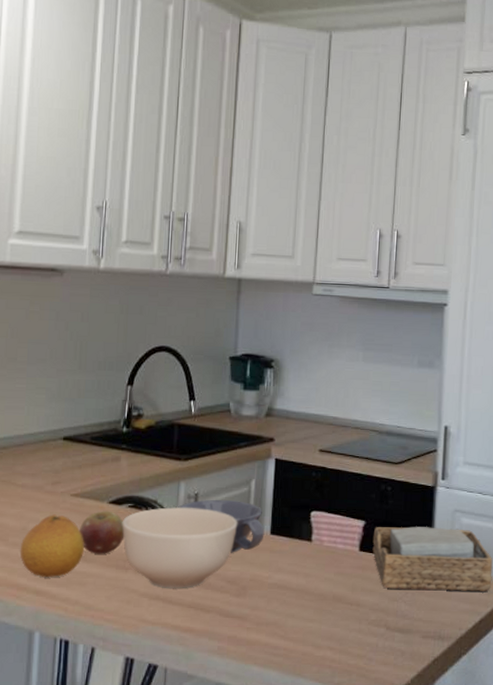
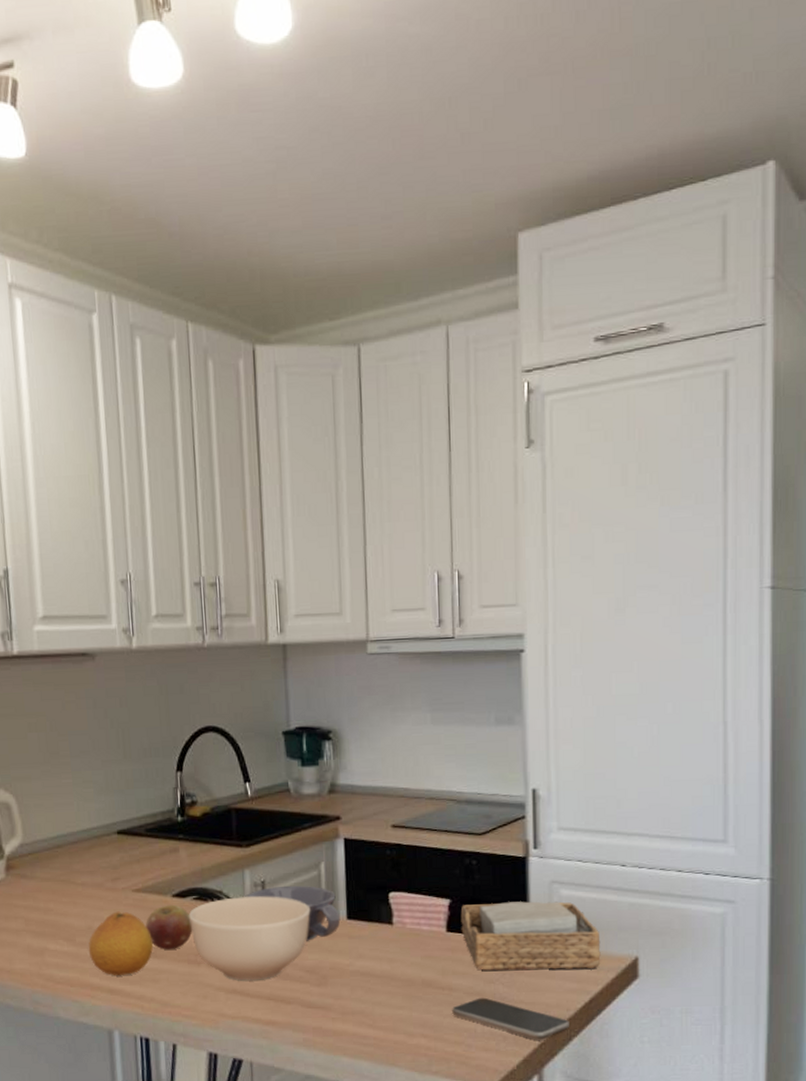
mobile phone: none [357,614,460,656] -> present [452,997,569,1040]

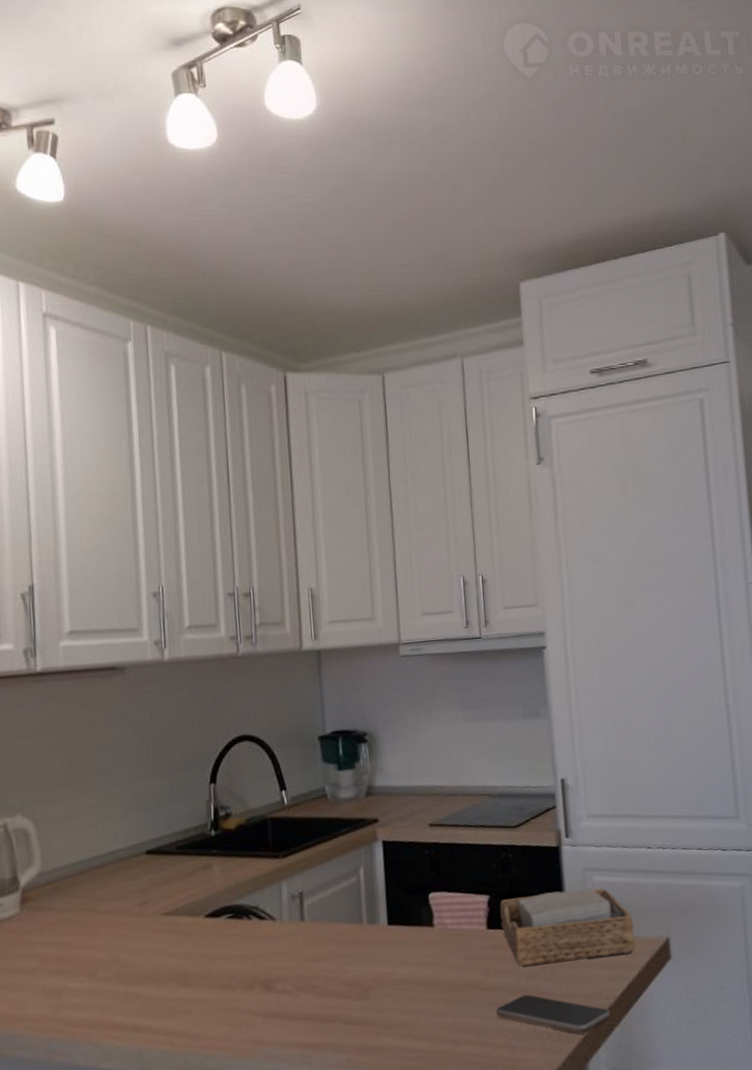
fruit: present [88,911,153,975] -> none [112,938,184,1011]
fruit: present [146,904,193,950] -> none [176,925,227,976]
bowl: present [188,896,311,981] -> none [222,907,351,1003]
cup: present [245,885,341,941] -> none [282,893,382,952]

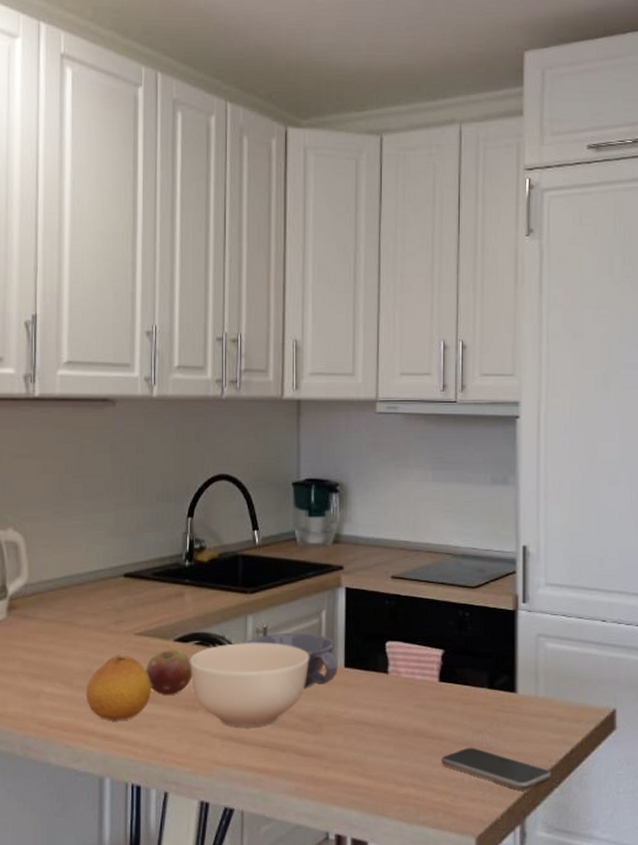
fruit: none [112,938,184,1011] -> present [85,655,151,720]
fruit: none [176,925,227,976] -> present [146,649,193,695]
bowl: none [222,907,351,1003] -> present [189,642,310,728]
cup: none [282,893,382,952] -> present [246,632,338,688]
napkin holder: present [499,888,635,966] -> none [453,653,582,720]

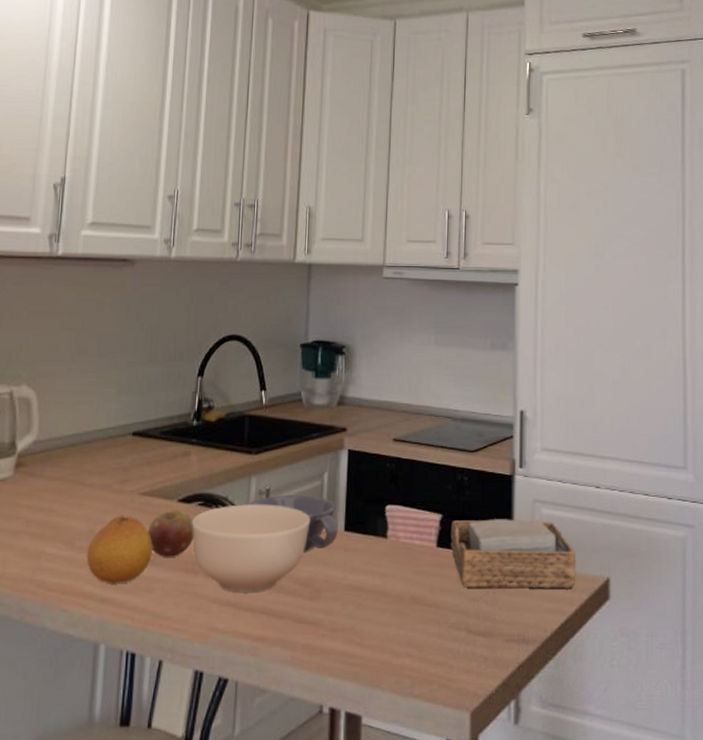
mobile phone: present [441,747,551,790] -> none [437,616,546,662]
napkin holder: none [453,653,582,720] -> present [450,519,576,589]

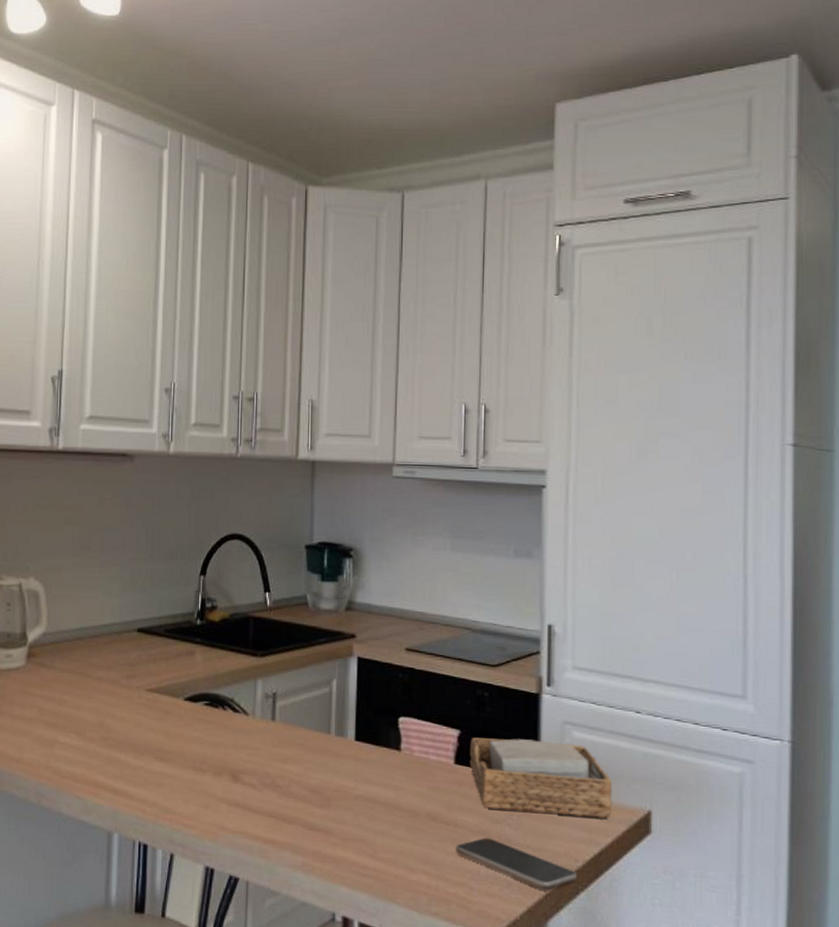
fruit: present [86,515,153,583] -> none [97,709,160,776]
fruit: present [148,510,194,557] -> none [156,708,201,754]
bowl: present [191,503,311,592] -> none [198,706,320,795]
cup: present [249,494,339,552] -> none [255,699,349,759]
mobile phone: none [437,616,546,662] -> present [456,837,577,891]

